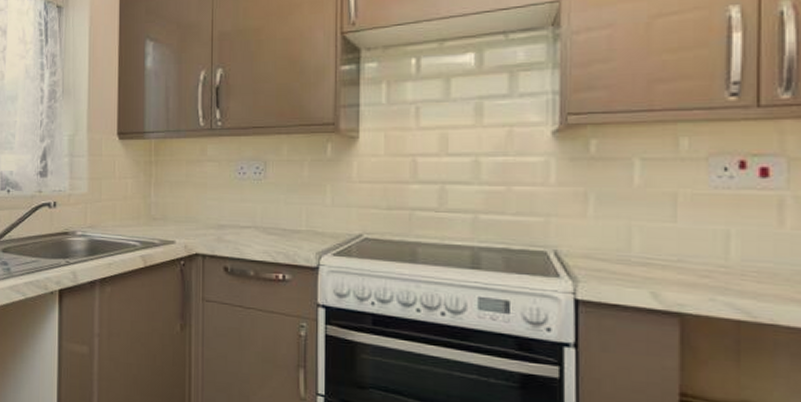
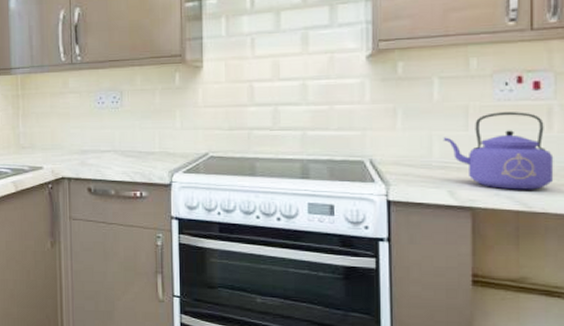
kettle: none [645,202,786,297] -> present [443,112,554,190]

